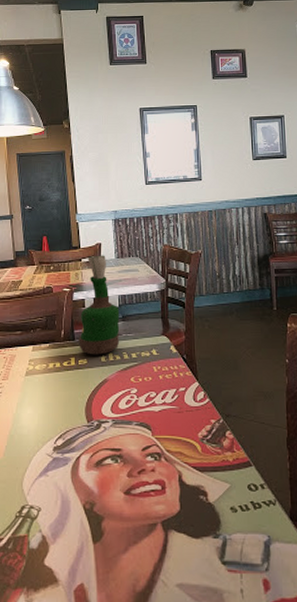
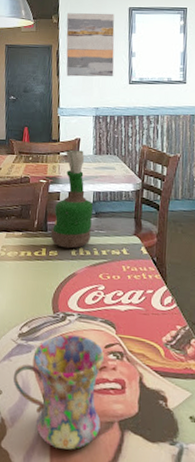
mug: none [51,441,144,558] -> present [13,334,104,450]
wall art: none [77,115,130,181] -> present [66,13,115,77]

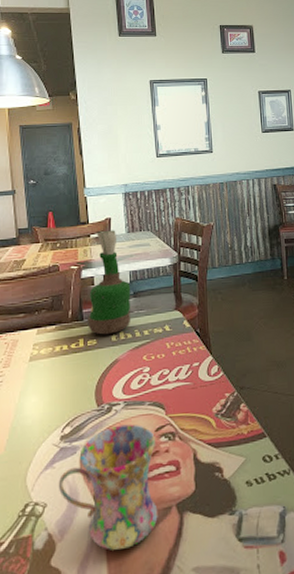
wall art: present [66,13,115,77] -> none [85,87,140,154]

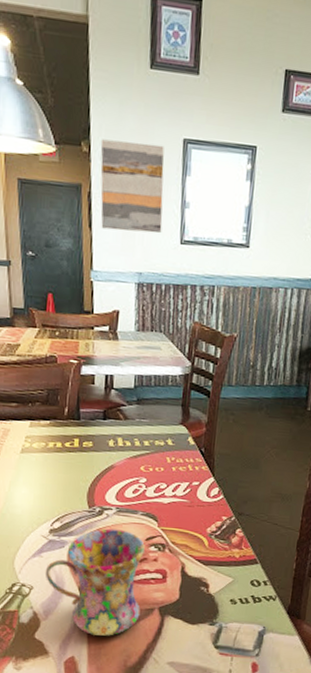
wall art: none [85,87,140,154] -> present [100,139,164,233]
grog bottle: present [88,230,131,335] -> none [84,324,135,439]

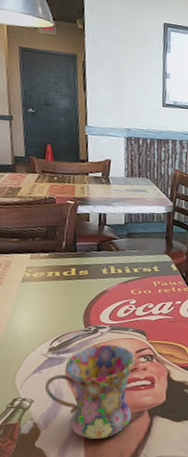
wall art: present [100,139,164,233] -> none [93,19,148,97]

